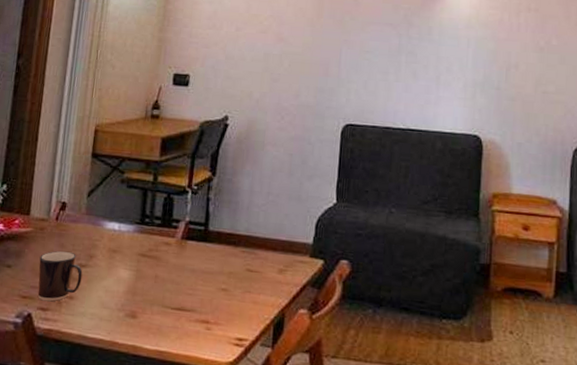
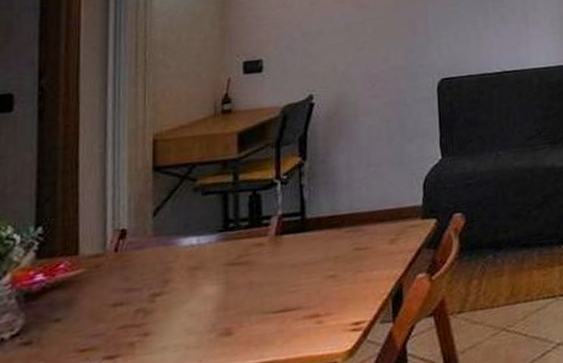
mug: present [37,250,83,302] -> none [98,282,158,348]

